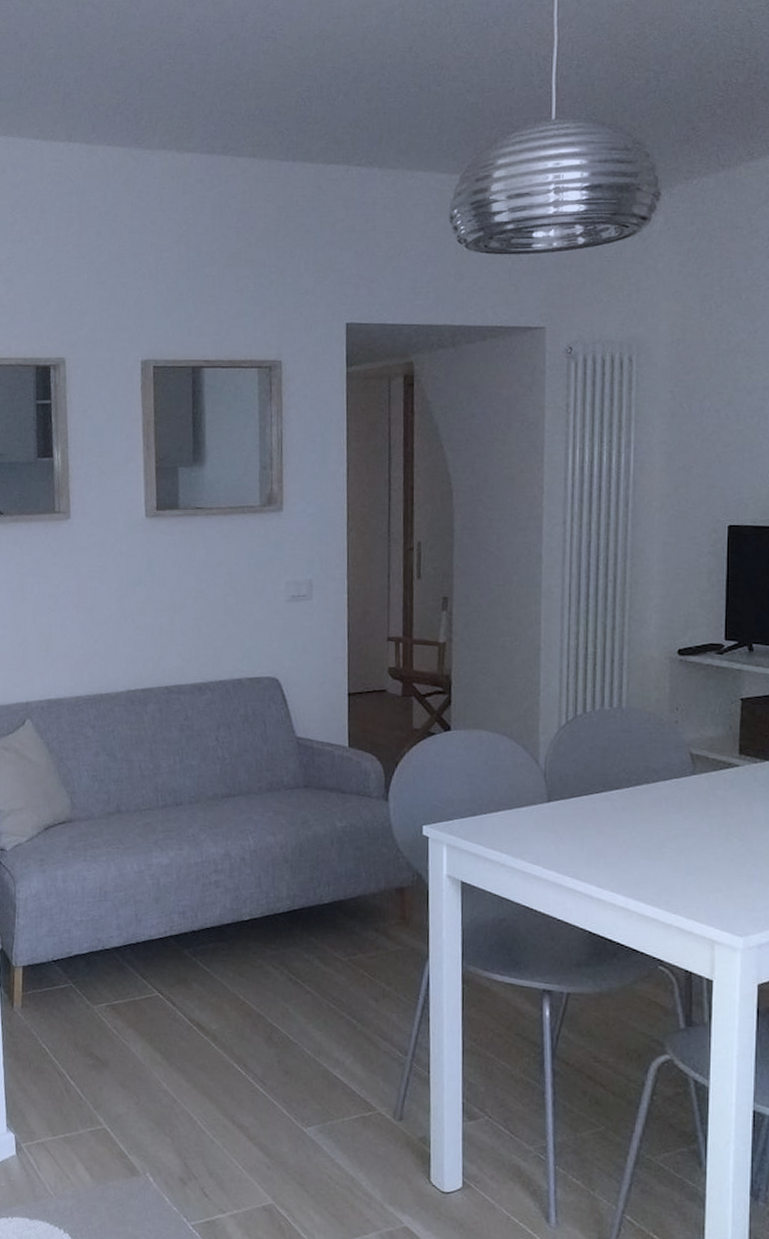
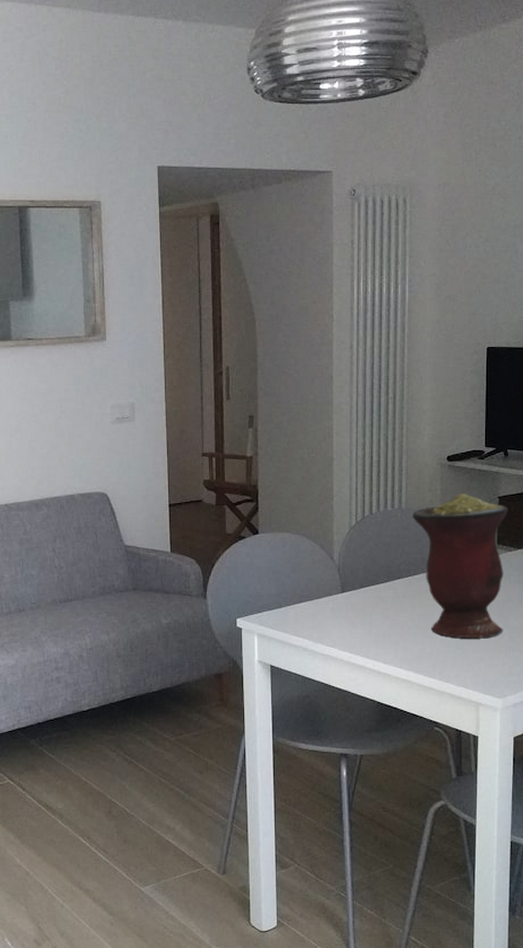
vase: none [634,693,754,865] -> present [412,494,509,639]

